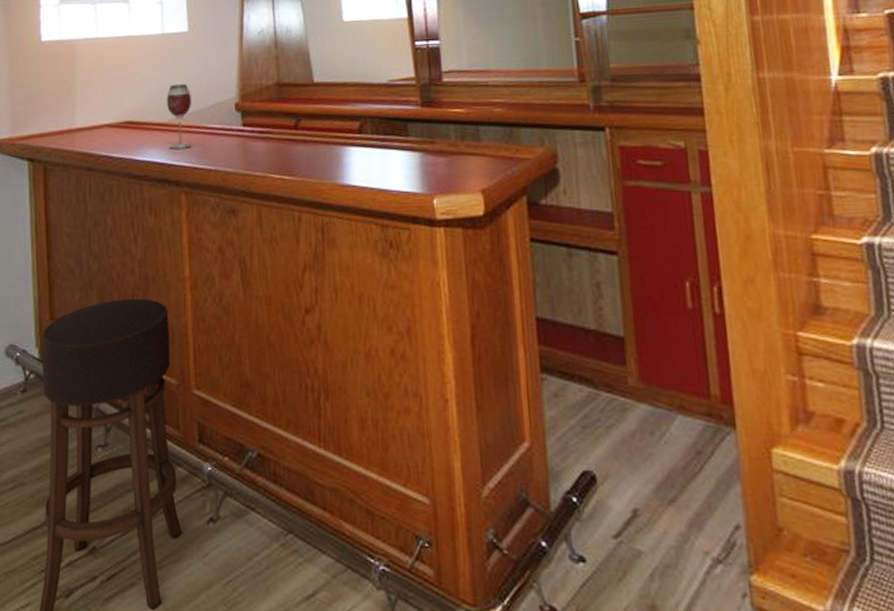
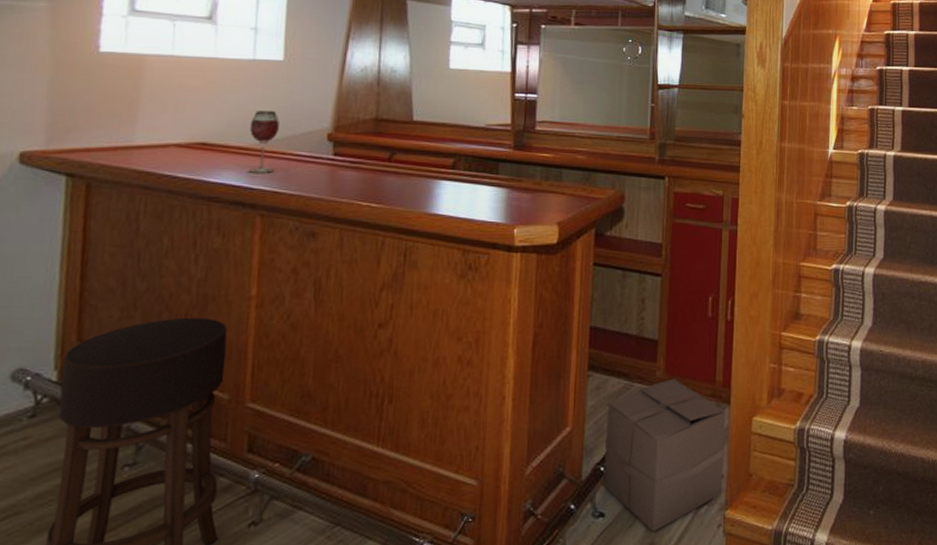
cardboard box: none [570,389,743,590] -> present [604,379,725,531]

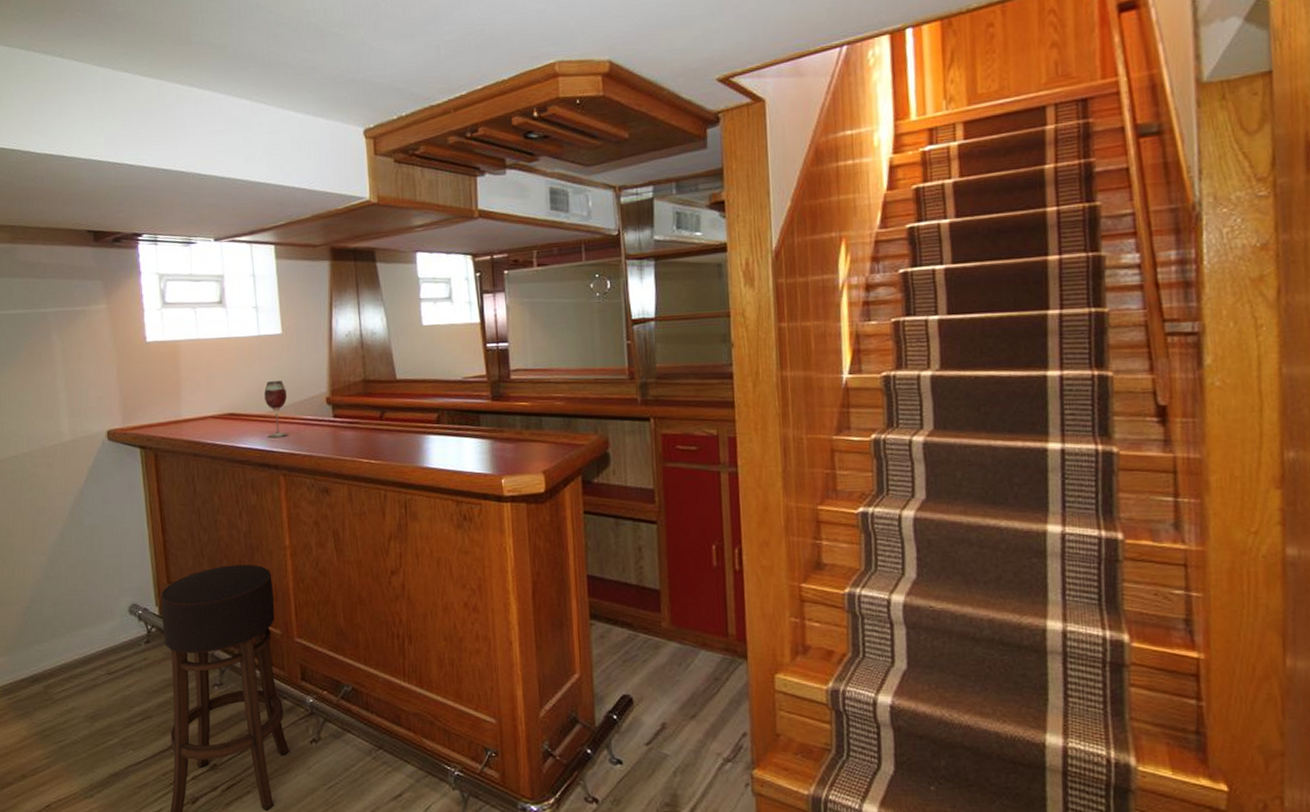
cardboard box: present [604,379,725,531] -> none [613,631,748,783]

